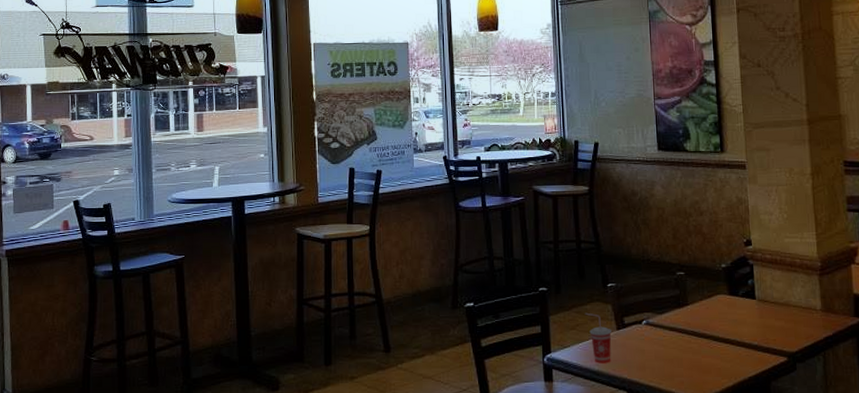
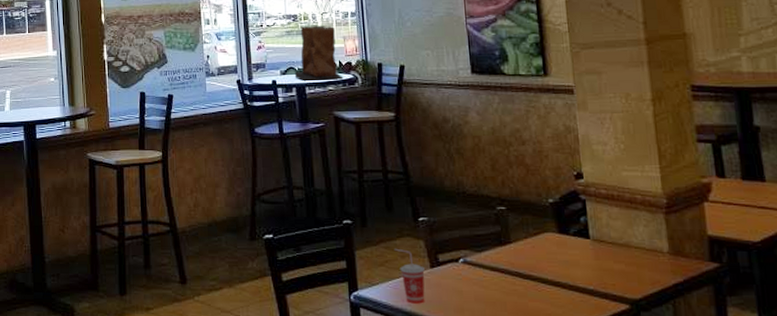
paper bag: none [497,105,543,157] -> present [294,26,344,81]

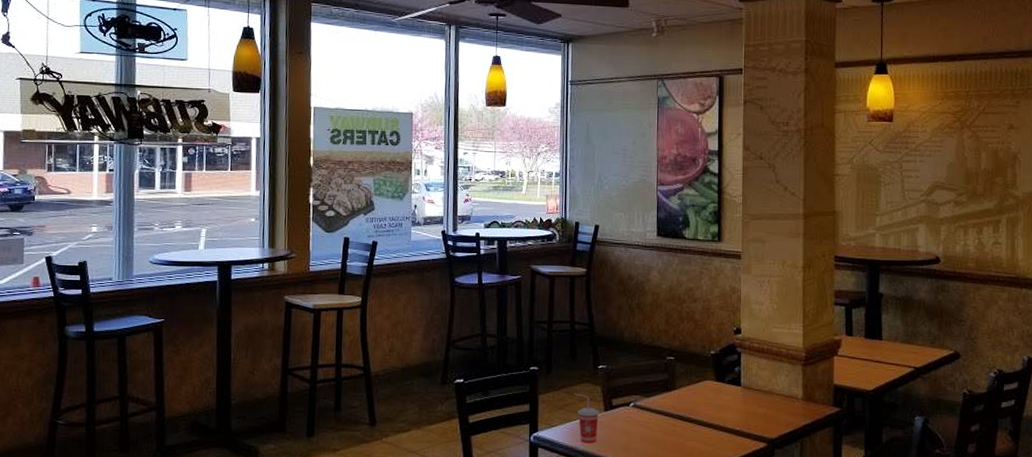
paper bag: present [294,26,344,81] -> none [497,183,543,235]

